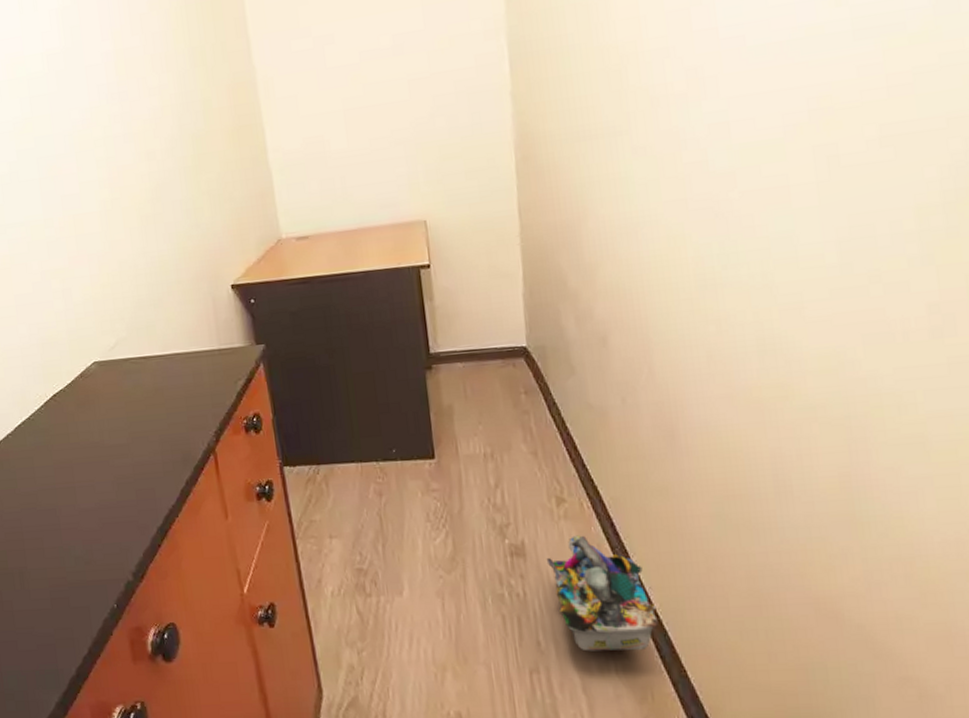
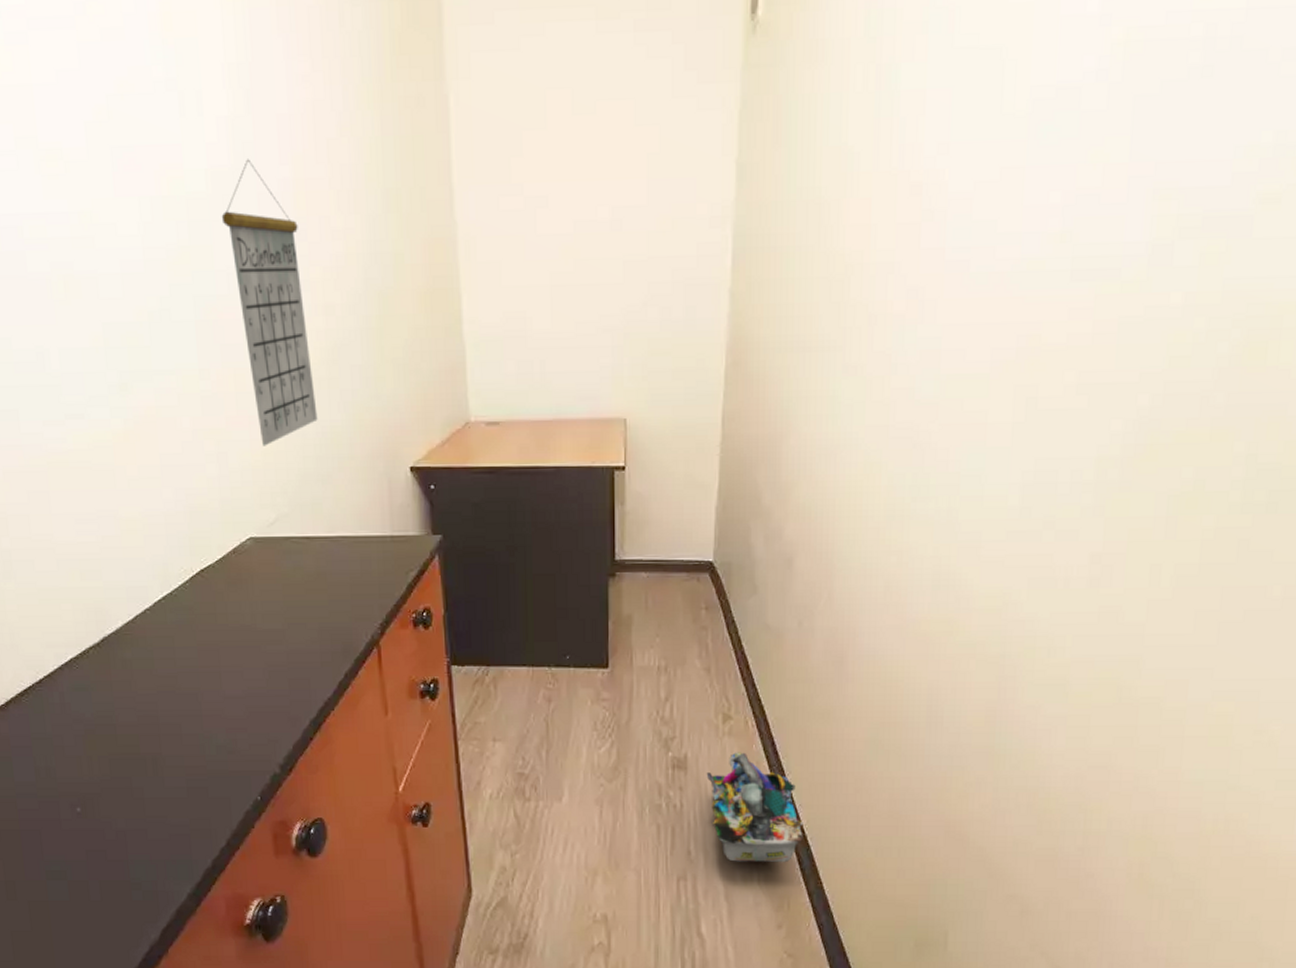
calendar: none [56,40,147,280] -> present [221,159,318,446]

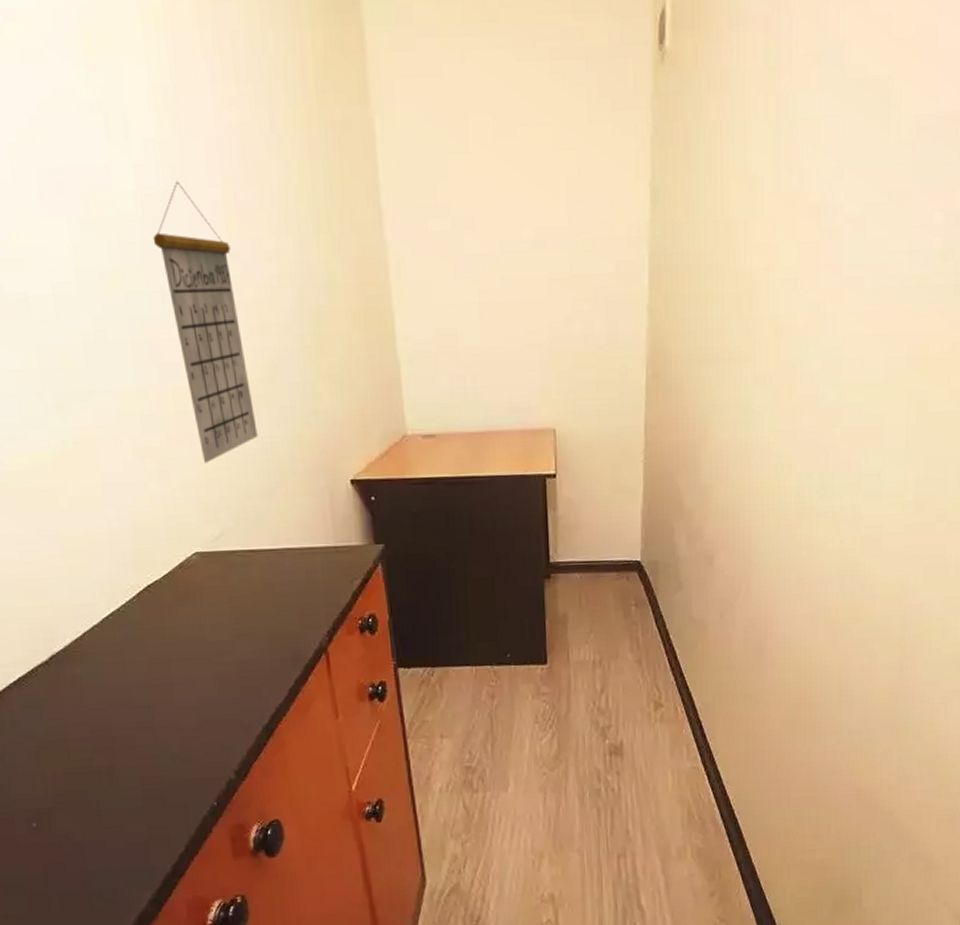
waste bin: present [706,752,805,863] -> none [641,736,732,838]

